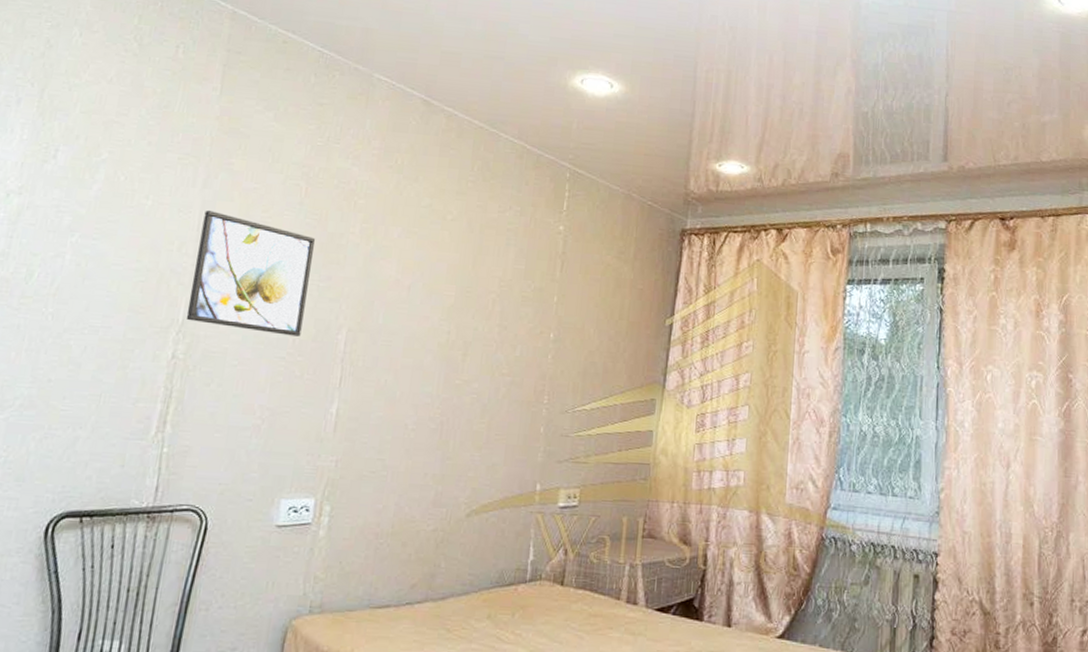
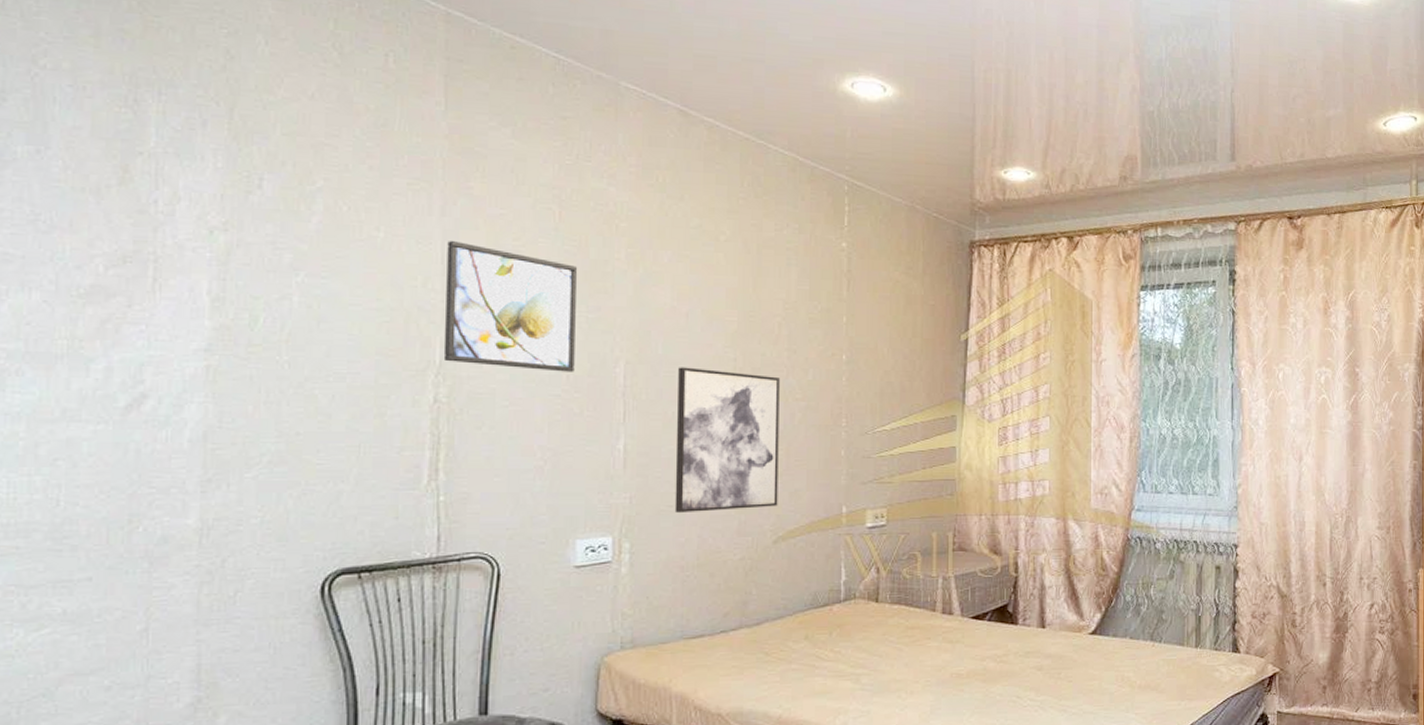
wall art: none [376,337,489,480] -> present [674,367,780,514]

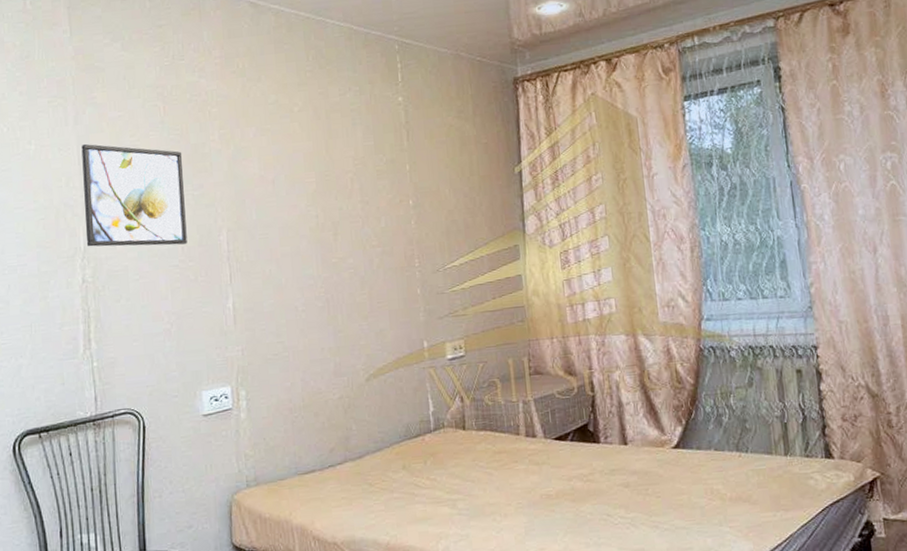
wall art: present [674,367,780,514] -> none [271,227,367,361]

